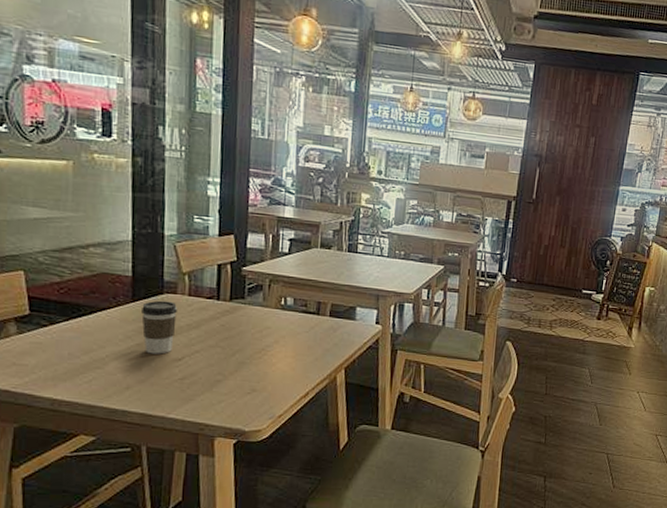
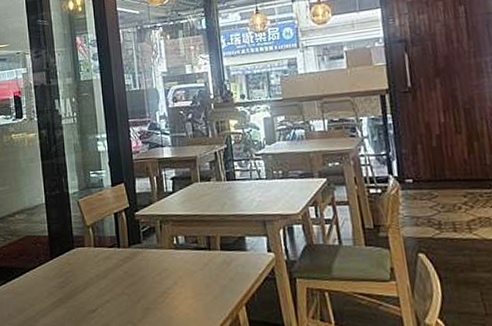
coffee cup: present [142,300,177,354] -> none [59,254,88,308]

